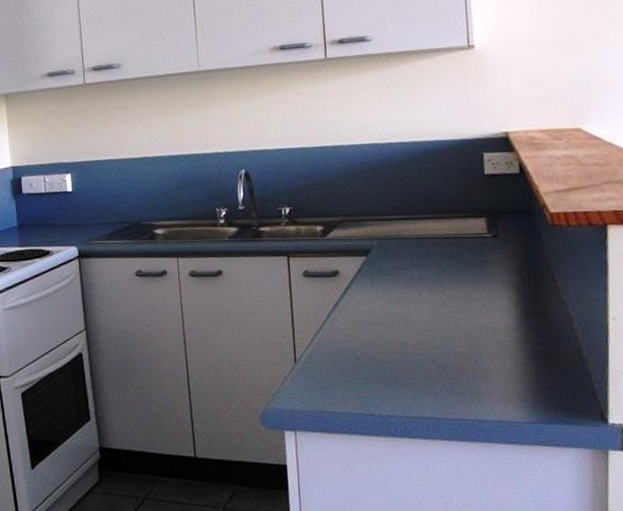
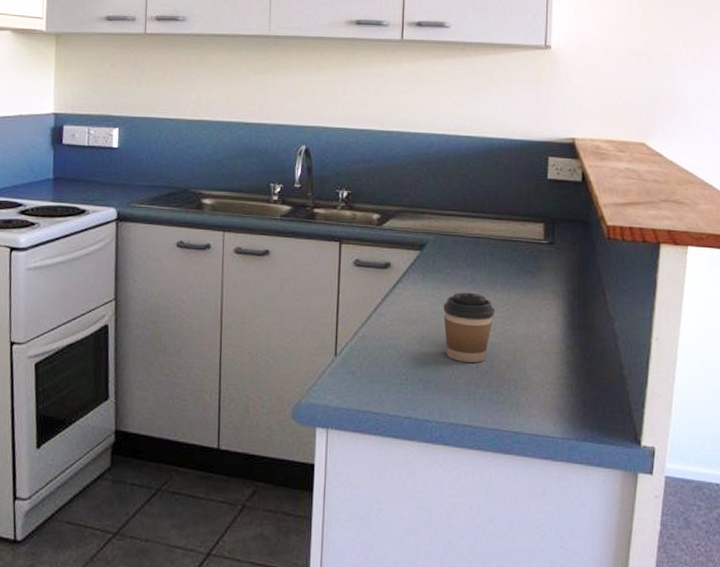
coffee cup: none [394,291,446,358] -> present [443,292,495,363]

